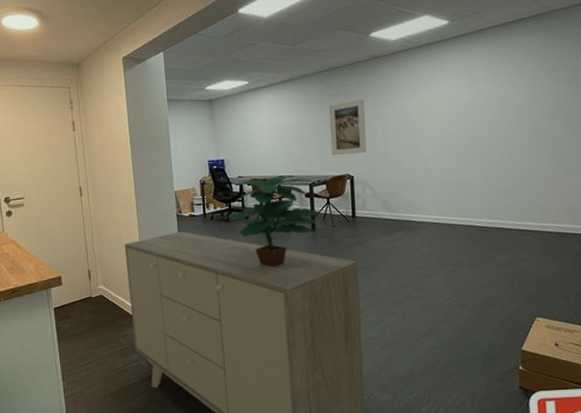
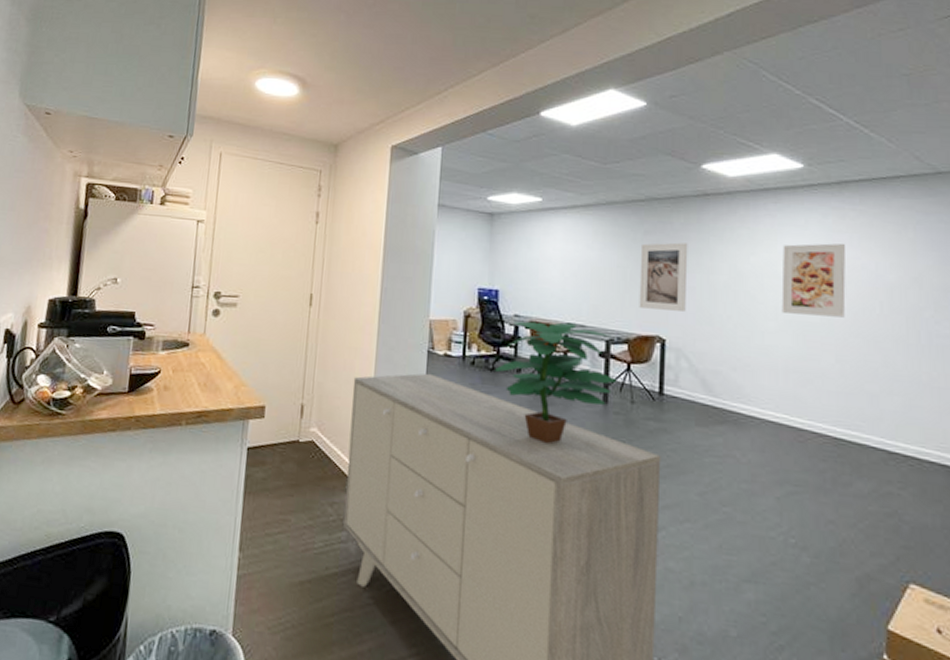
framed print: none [436,80,485,141] -> present [781,243,846,318]

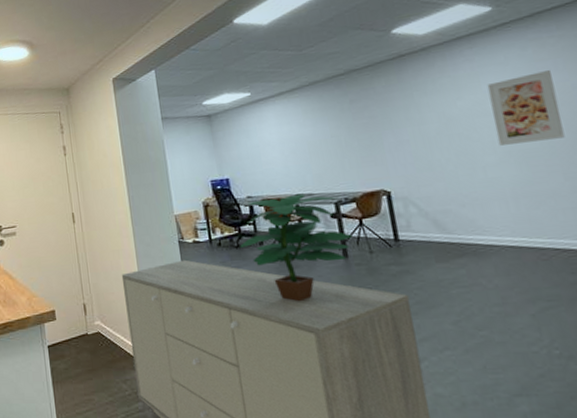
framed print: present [639,242,688,311] -> none [350,102,404,168]

